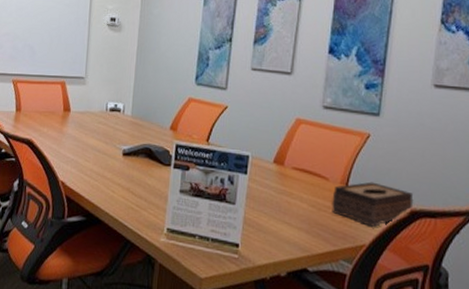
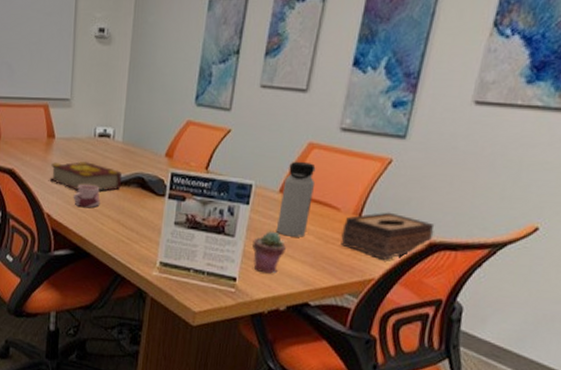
book: none [65,133,132,160] -> present [50,161,123,191]
mug: none [86,153,111,177] -> present [73,184,100,208]
potted succulent: none [251,199,283,240] -> present [251,231,287,274]
water bottle: none [273,134,305,205] -> present [277,161,316,237]

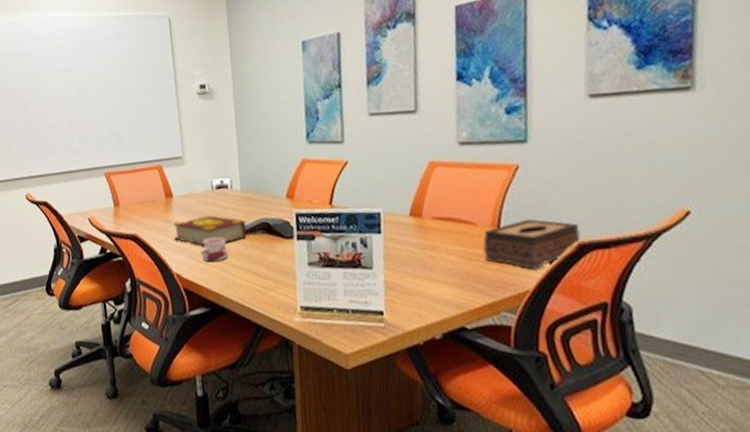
potted succulent: present [251,231,287,274] -> none [392,257,429,302]
water bottle: present [277,161,316,237] -> none [412,181,446,260]

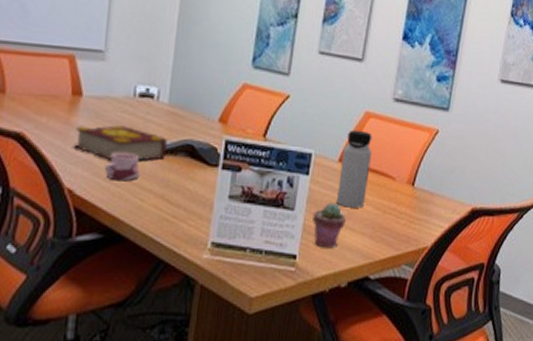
potted succulent: none [392,257,429,302] -> present [311,202,347,249]
water bottle: none [412,181,446,260] -> present [337,129,373,208]
tissue box: present [482,219,581,269] -> none [397,180,475,228]

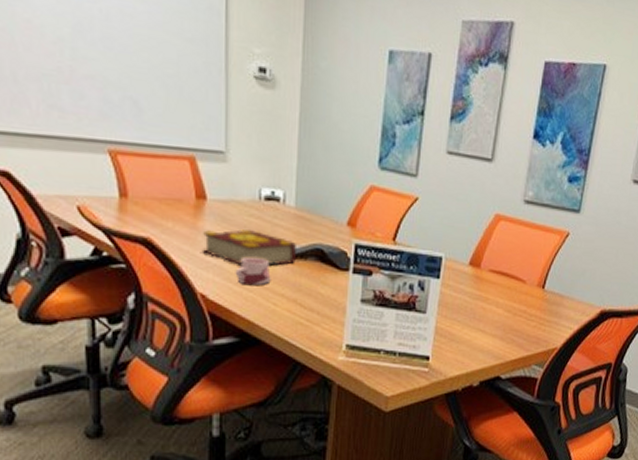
potted succulent: present [311,202,347,249] -> none [443,305,478,350]
water bottle: present [337,129,373,208] -> none [468,232,503,311]

